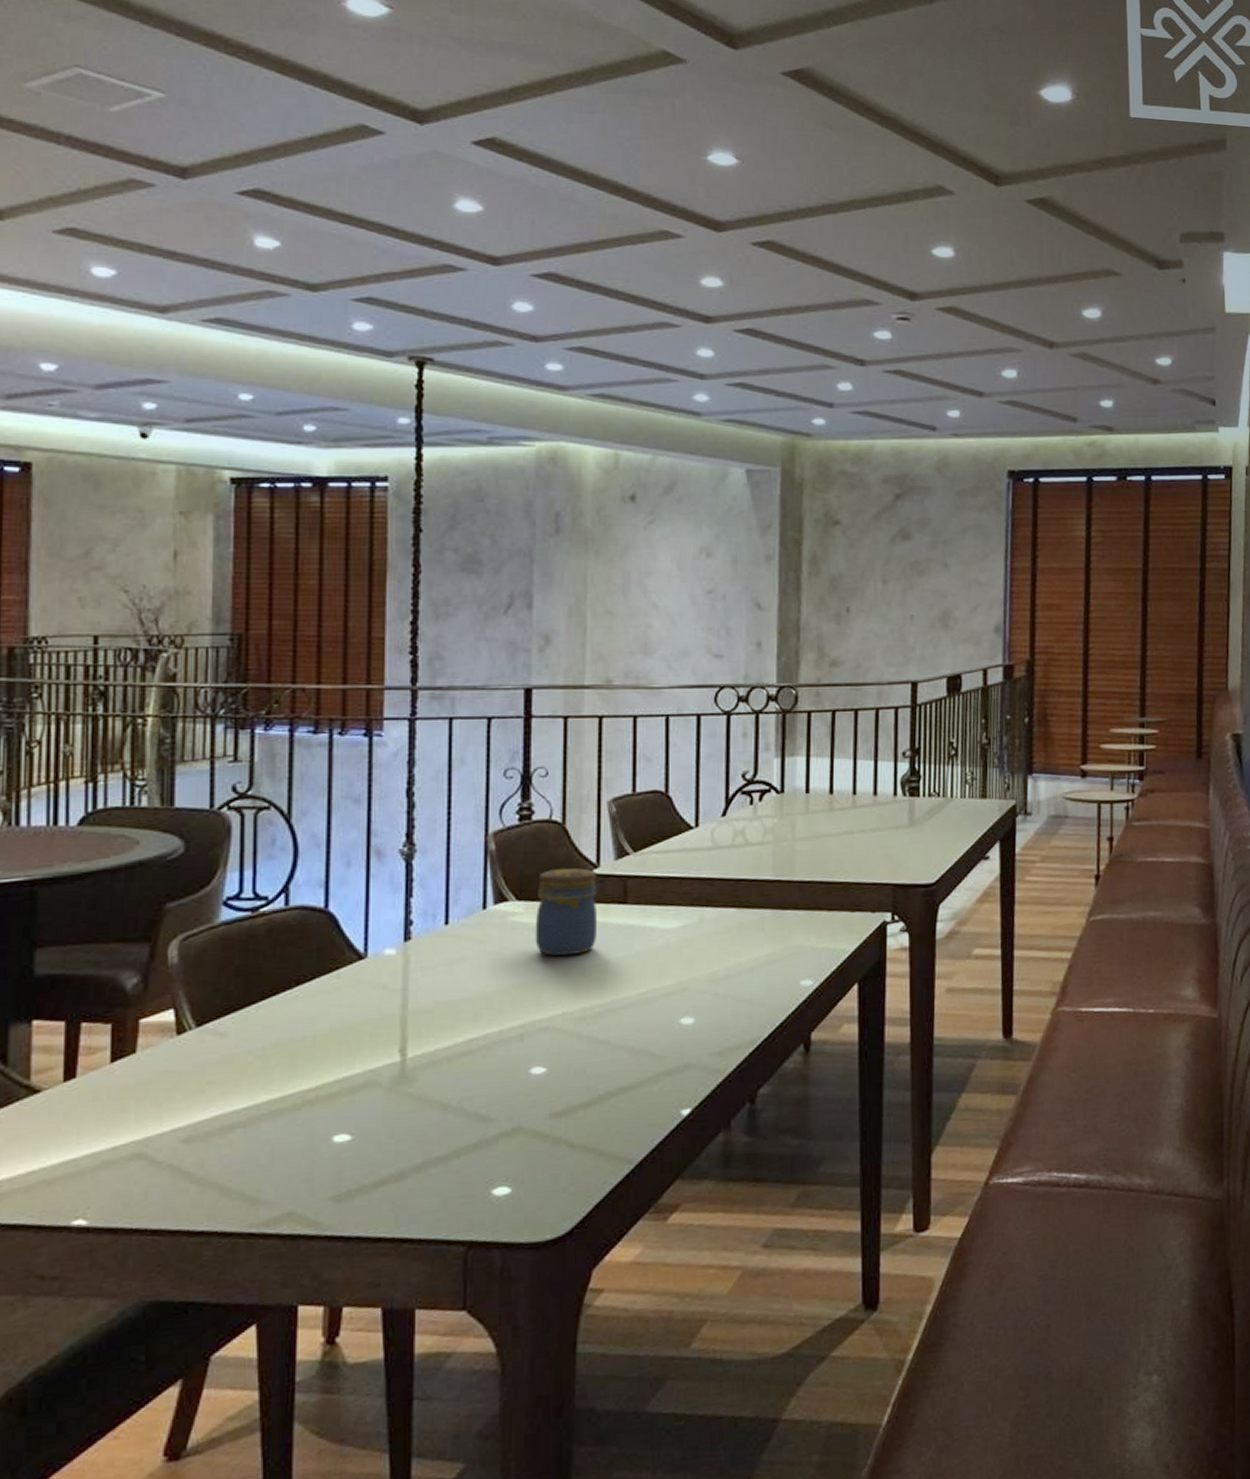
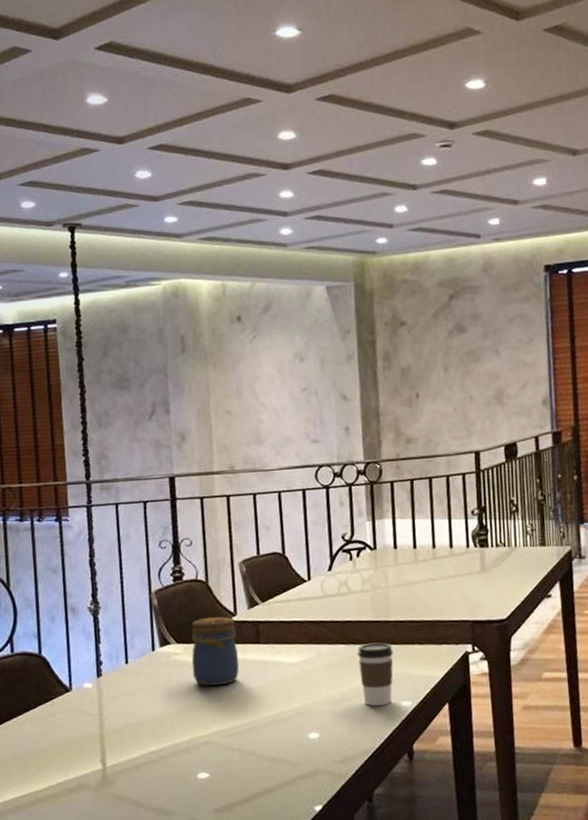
coffee cup: none [750,907,796,985] -> present [357,642,394,706]

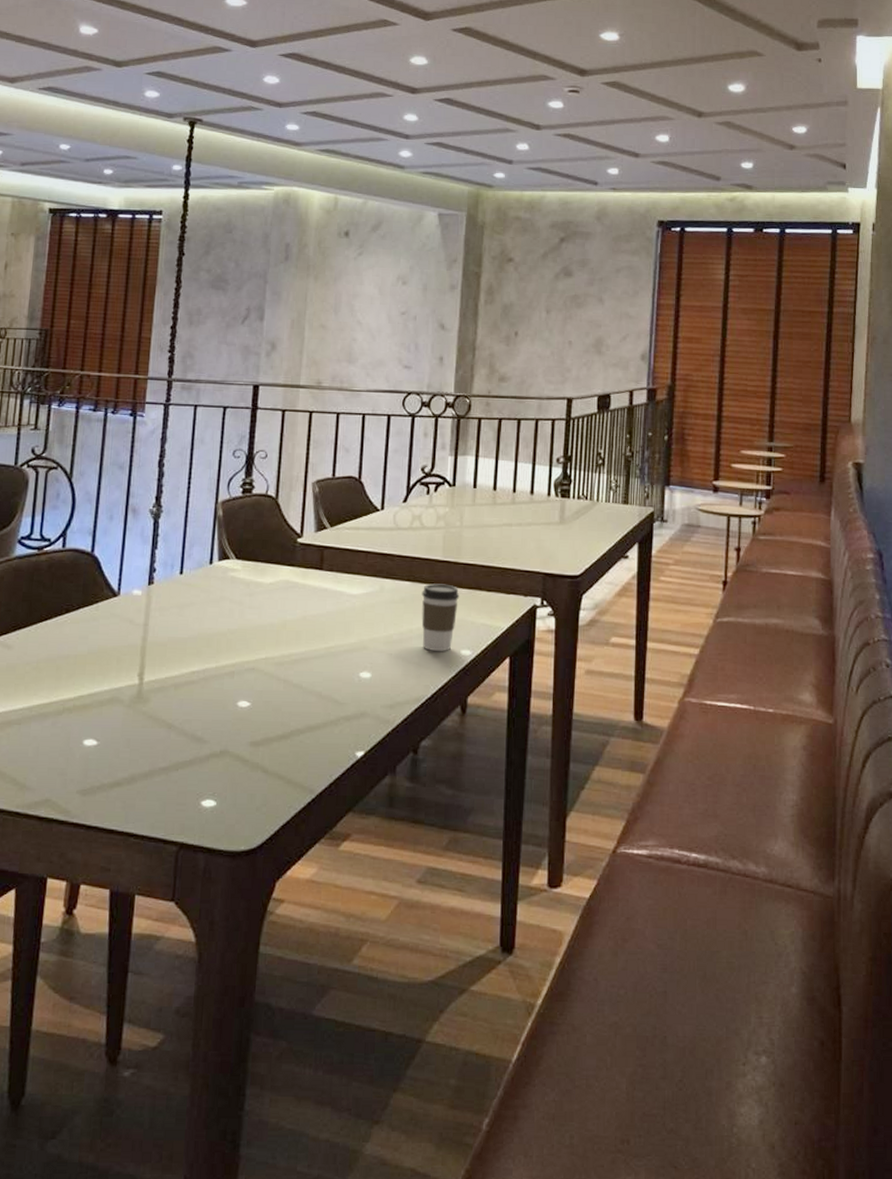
jar: present [191,616,239,686] -> none [248,535,300,610]

